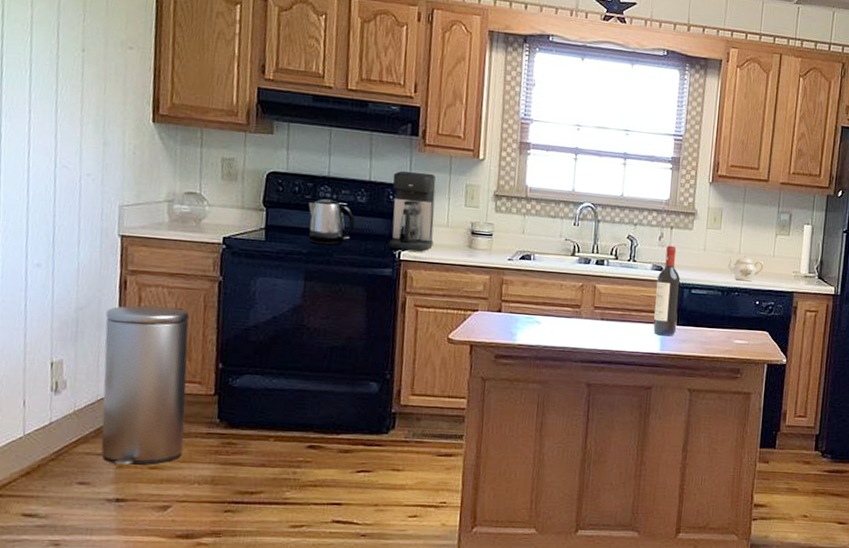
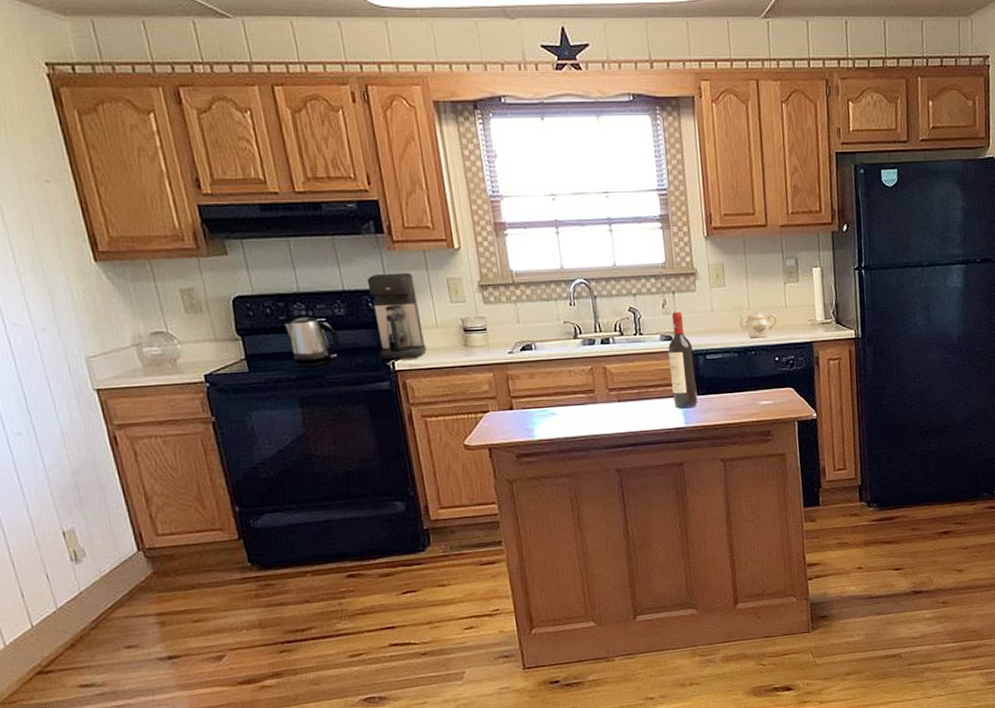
pedal bin: present [101,305,190,466] -> none [104,456,223,624]

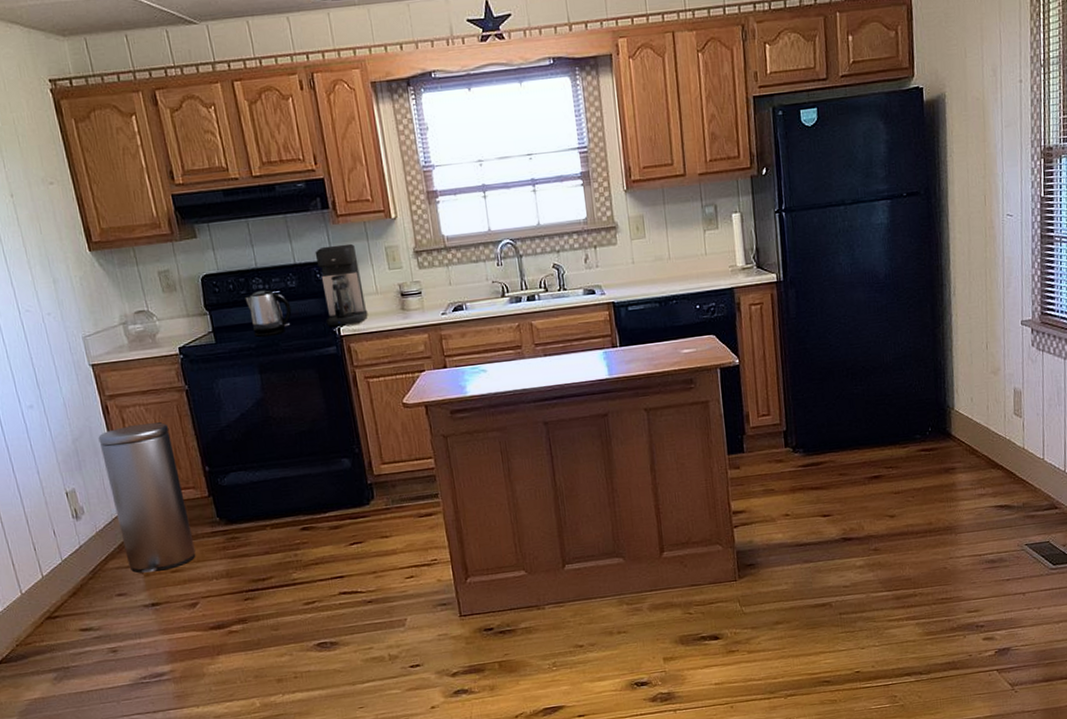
pedal bin: none [104,456,223,624] -> present [98,422,196,574]
wine bottle: present [667,311,698,409] -> none [590,265,621,361]
teapot: present [738,310,778,339] -> none [659,259,698,288]

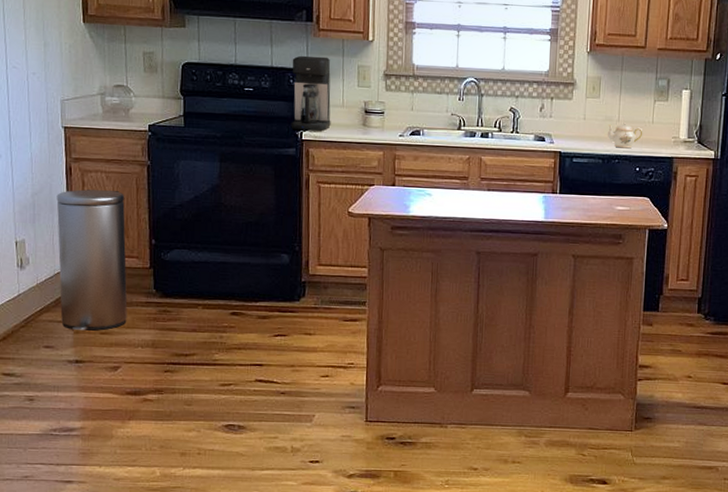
kettle: present [245,290,292,338] -> none [219,85,261,130]
teapot: none [659,259,698,288] -> present [607,123,643,149]

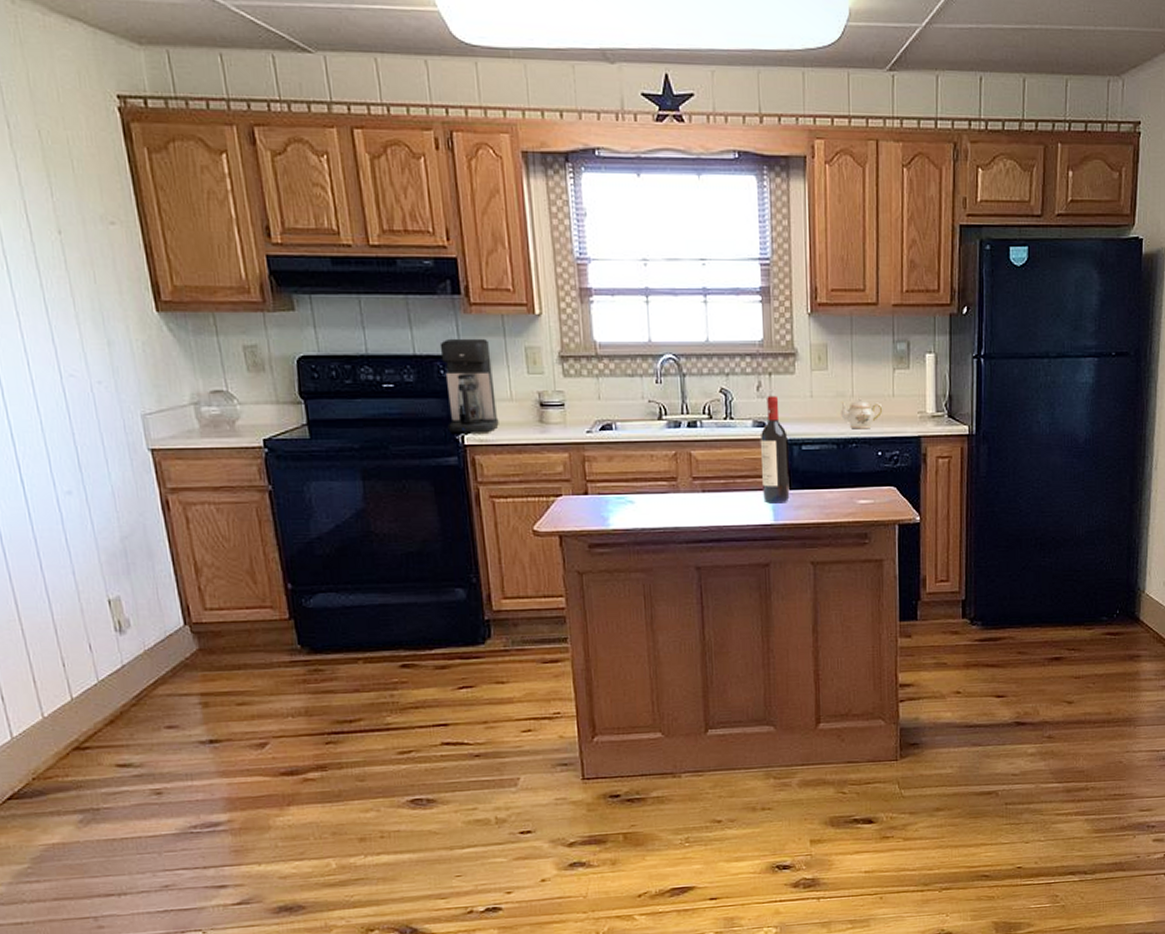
pedal bin: present [56,189,128,331] -> none [154,526,269,705]
wine bottle: none [537,116,562,205] -> present [759,395,790,504]

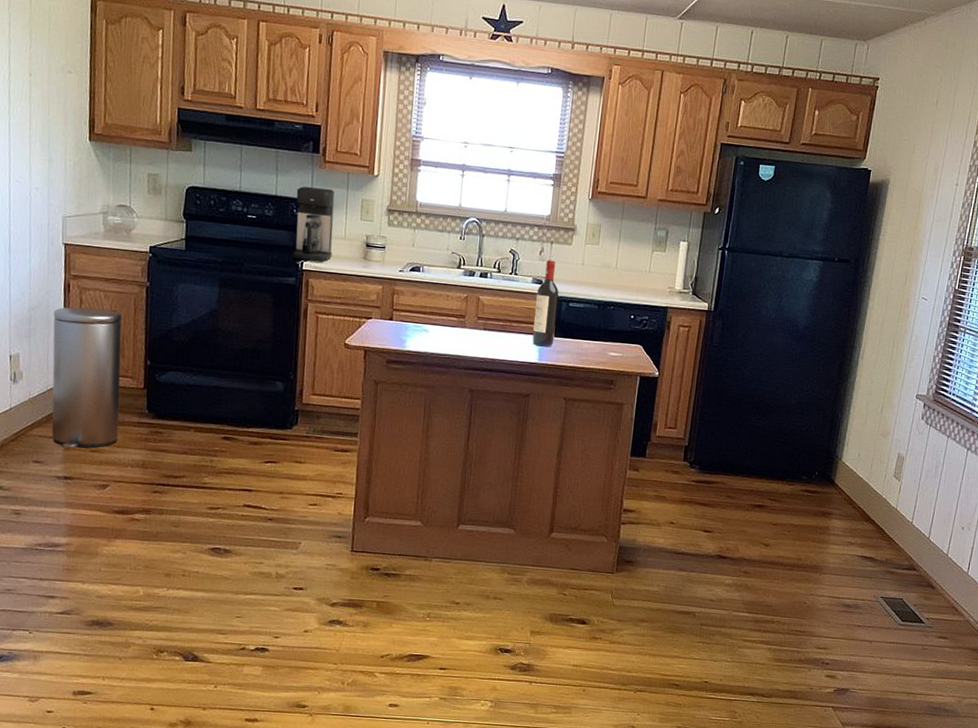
pedal bin: none [154,526,269,705] -> present [52,306,122,448]
teapot: present [840,398,883,429] -> none [604,270,640,296]

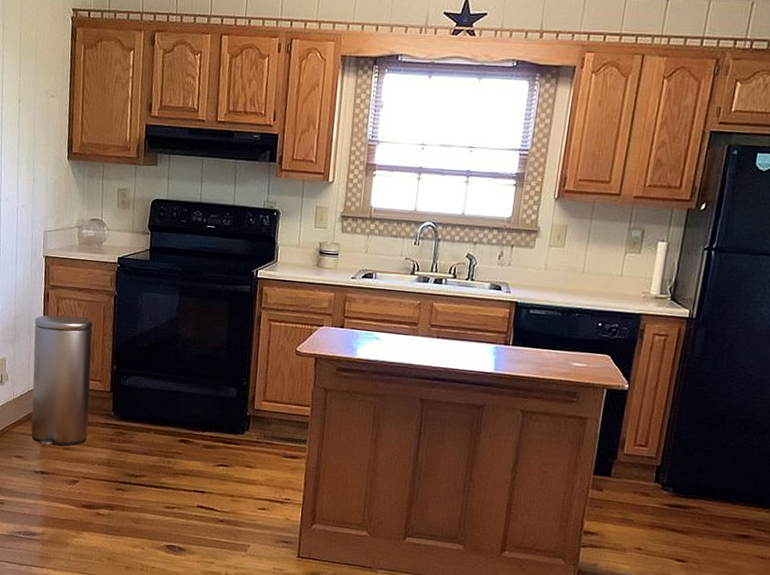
coffee maker: present [291,186,335,263] -> none [247,195,290,271]
wine bottle: present [532,259,559,347] -> none [488,264,519,356]

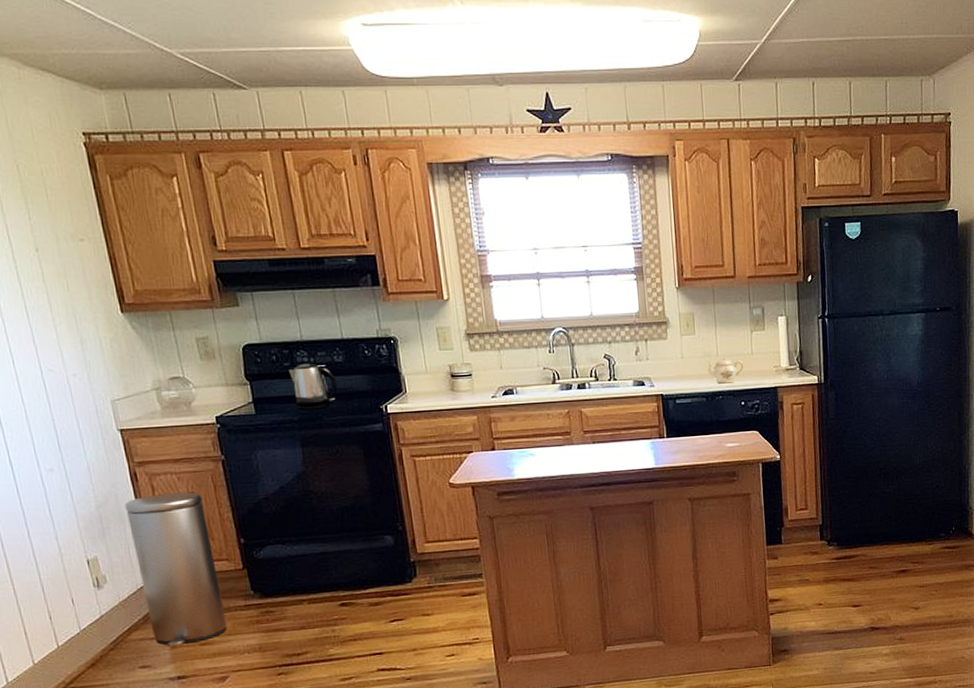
kettle: none [183,222,221,266] -> present [288,363,338,411]
teapot: none [568,274,610,302] -> present [707,357,744,384]

